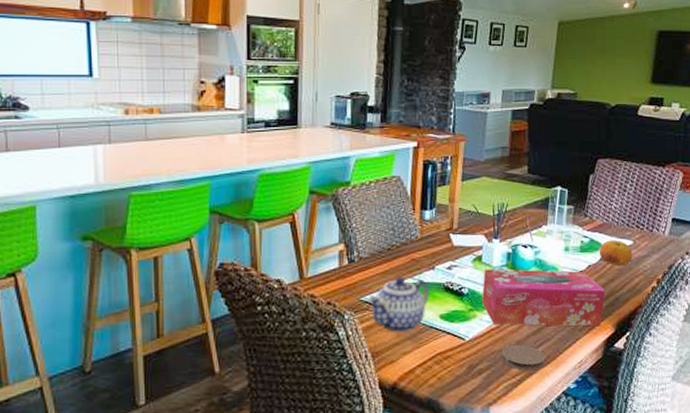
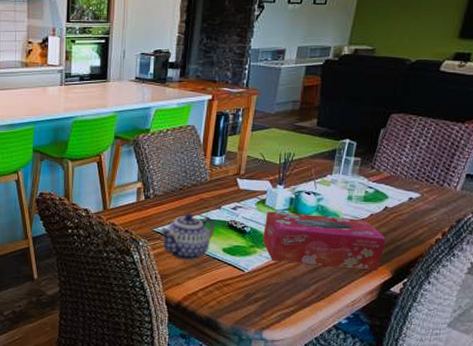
coaster: present [500,344,546,371] -> none [276,279,320,304]
fruit: present [599,240,633,266] -> none [383,192,419,217]

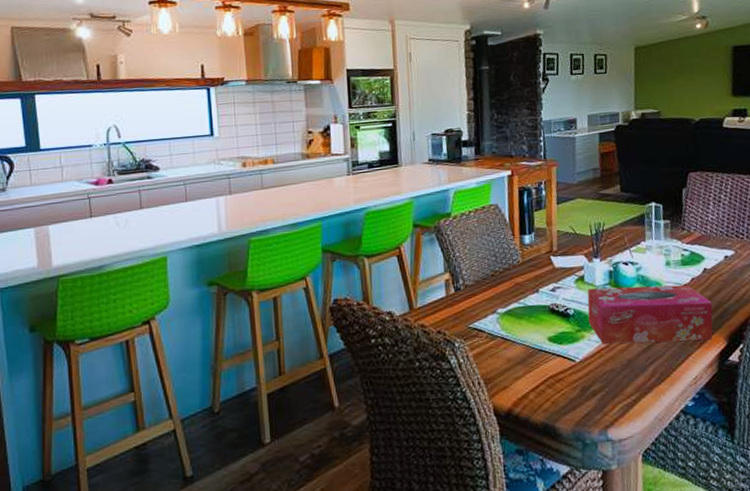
teapot: present [160,213,215,261] -> none [476,301,536,358]

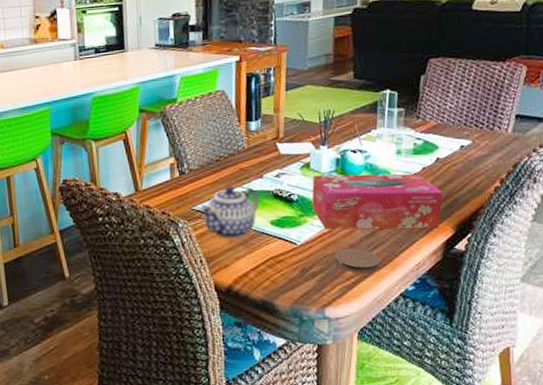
teapot: none [476,301,536,358] -> present [199,186,260,239]
coaster: none [613,363,659,390] -> present [333,247,381,274]

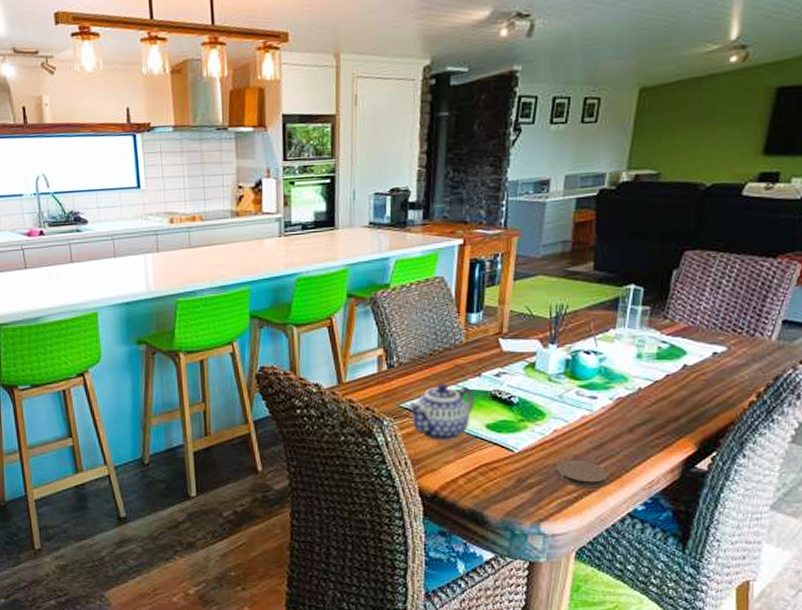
tissue box: present [312,173,442,230] -> none [535,377,686,444]

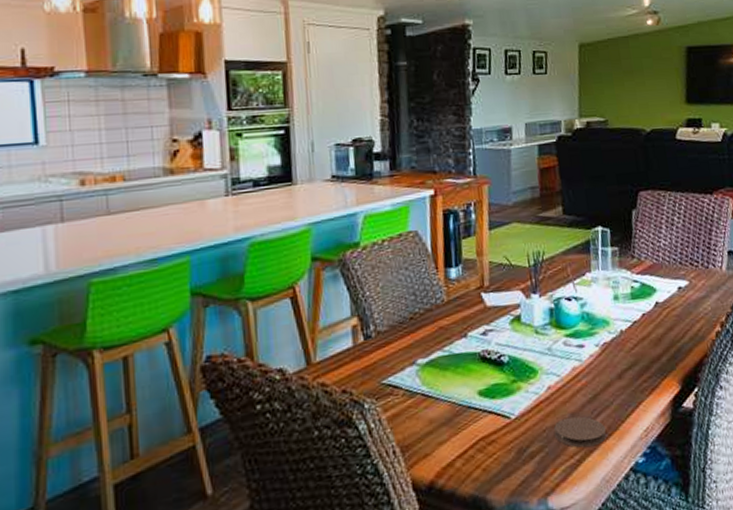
teapot: present [407,383,475,441] -> none [390,349,464,419]

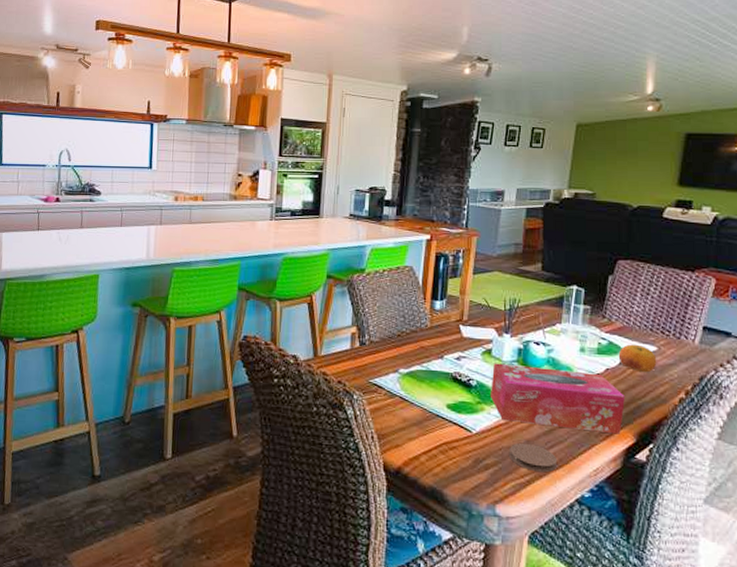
tissue box: none [524,321,666,396] -> present [491,363,625,434]
fruit: none [652,281,691,312] -> present [618,344,657,373]

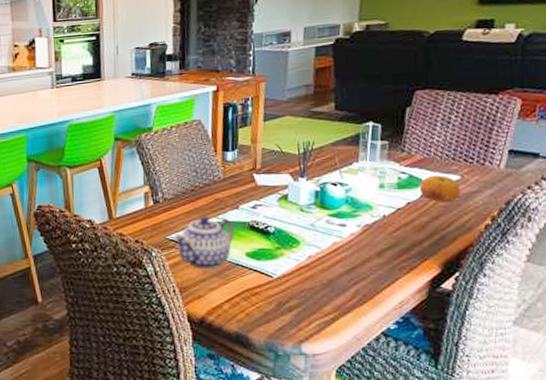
teapot: none [376,363,438,418] -> present [173,216,235,270]
tissue box: present [491,363,625,434] -> none [289,207,428,266]
coaster: present [508,442,558,473] -> none [311,282,361,310]

